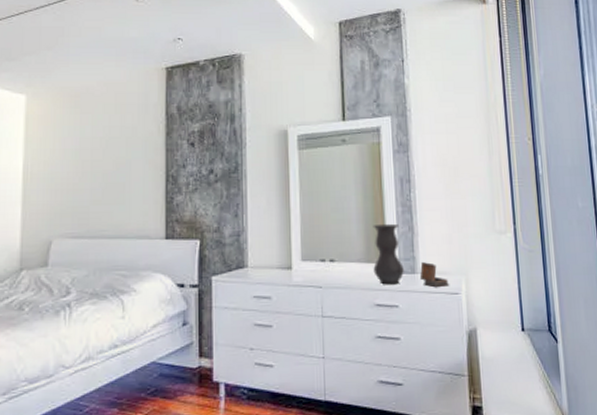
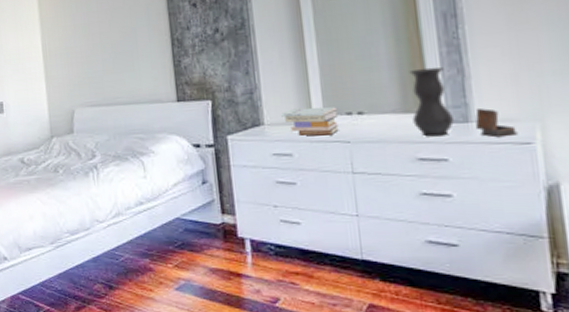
books: none [264,252,313,280] -> present [281,107,339,137]

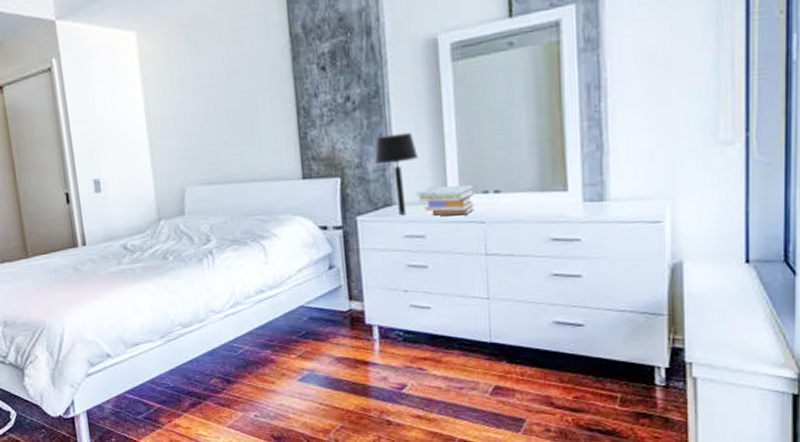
table lamp: none [242,59,283,135] -> present [375,132,418,215]
vase: present [409,67,455,137] -> none [549,142,590,216]
jewelry box: present [475,108,519,138] -> none [609,186,650,217]

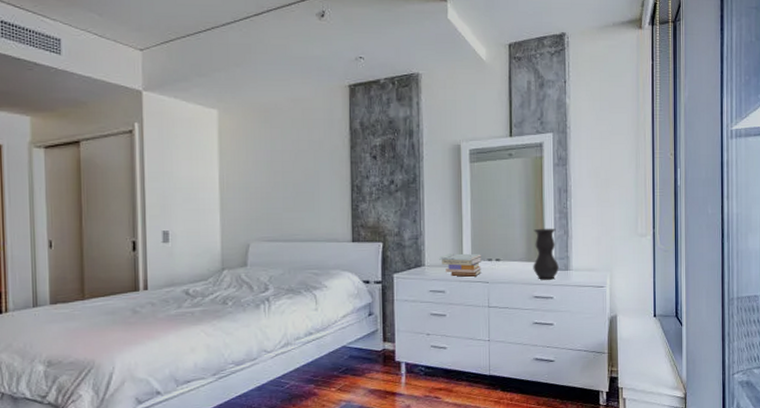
table lamp: present [375,132,418,215] -> none [410,211,442,274]
vase: none [549,142,590,216] -> present [533,228,560,280]

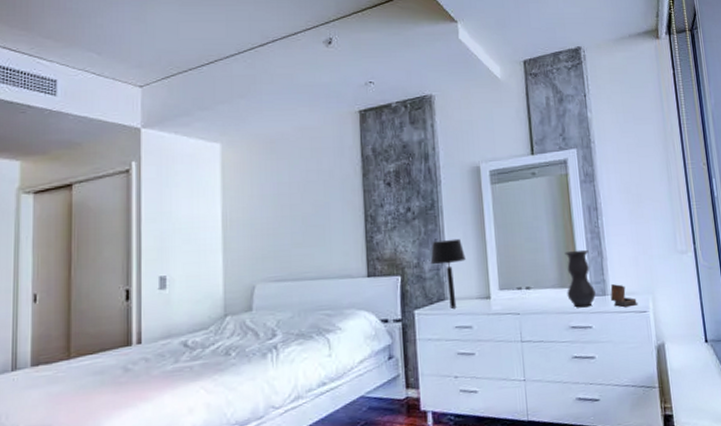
table lamp: none [410,211,442,274] -> present [430,238,466,309]
books: present [439,253,481,277] -> none [464,282,511,310]
jewelry box: none [572,261,597,282] -> present [610,284,639,308]

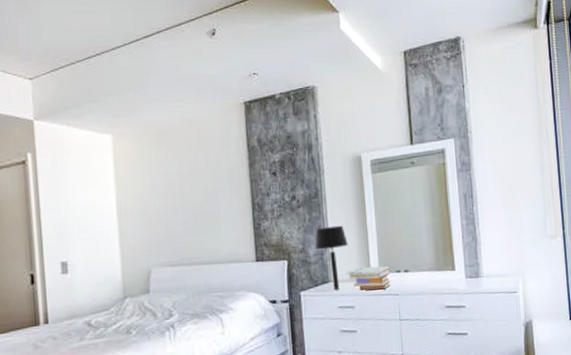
books: none [464,282,511,310] -> present [346,266,390,291]
vase: present [564,249,597,308] -> none [441,235,470,289]
jewelry box: present [610,284,639,308] -> none [483,267,509,289]

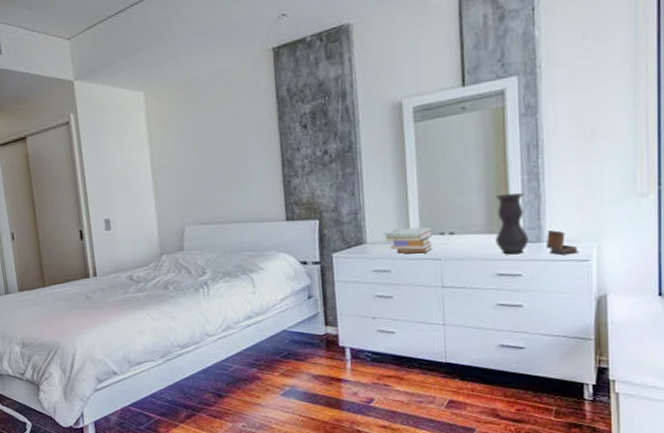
table lamp: present [315,225,348,290] -> none [348,182,385,253]
vase: none [441,235,470,289] -> present [495,192,530,255]
jewelry box: none [483,267,509,289] -> present [545,230,579,256]

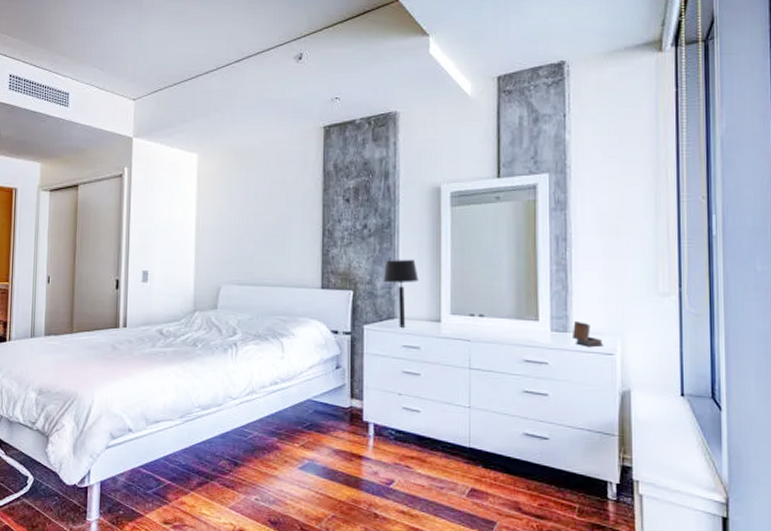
table lamp: none [348,182,385,253] -> present [383,259,419,327]
books: present [382,227,432,255] -> none [414,306,462,333]
vase: present [495,192,530,255] -> none [523,281,557,342]

